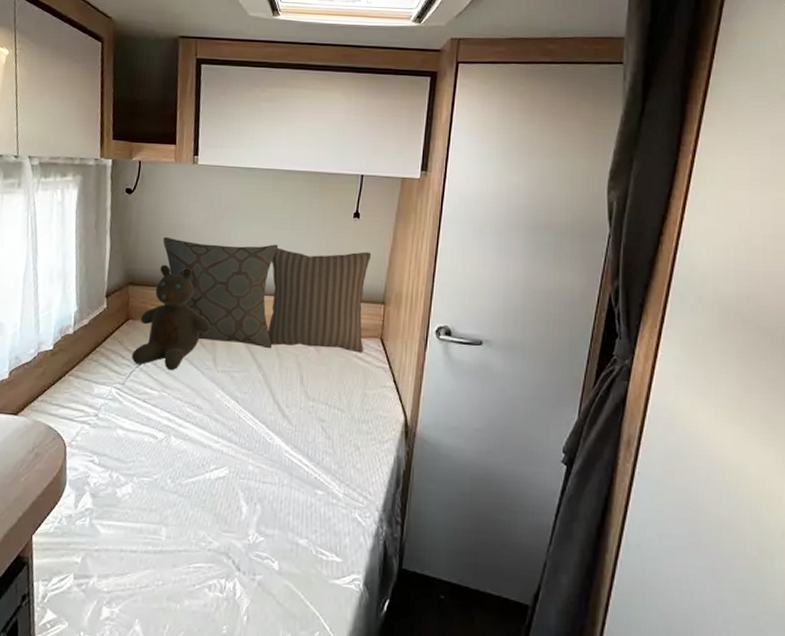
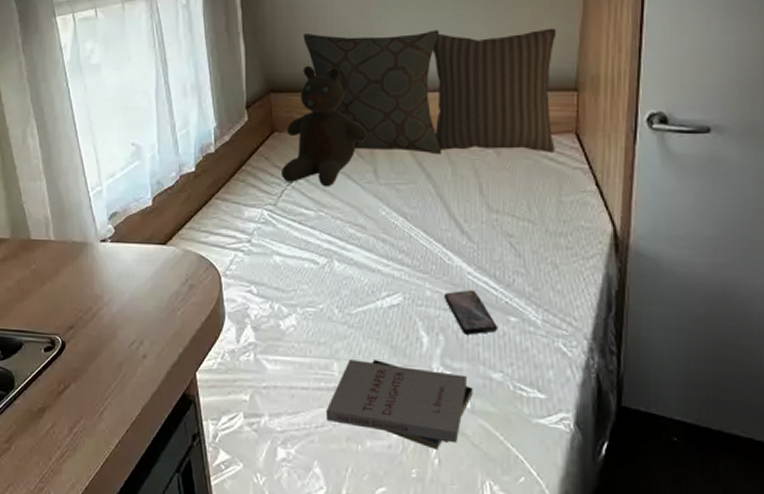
books: none [150,525,282,608] -> present [325,359,473,450]
smartphone: none [263,465,308,505] -> present [443,289,499,335]

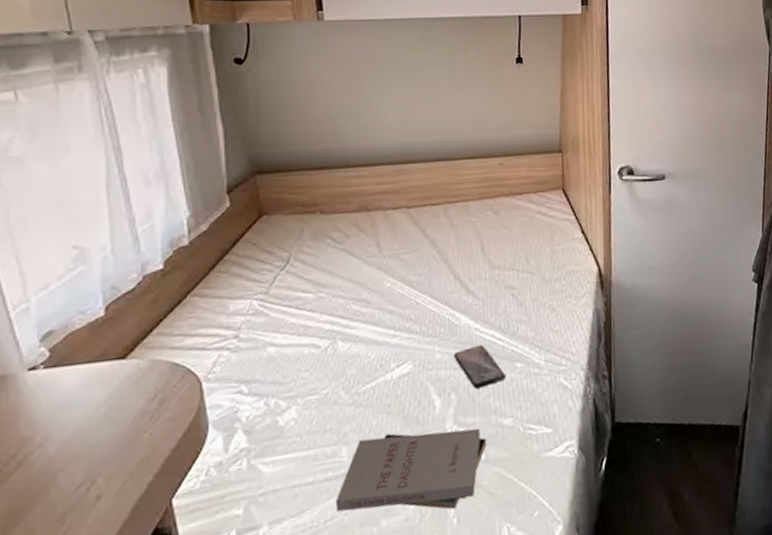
teddy bear: present [282,65,368,187] -> none [273,143,369,267]
pillow: present [303,30,442,155] -> none [292,103,445,225]
pillow: present [432,28,557,153] -> none [429,98,547,217]

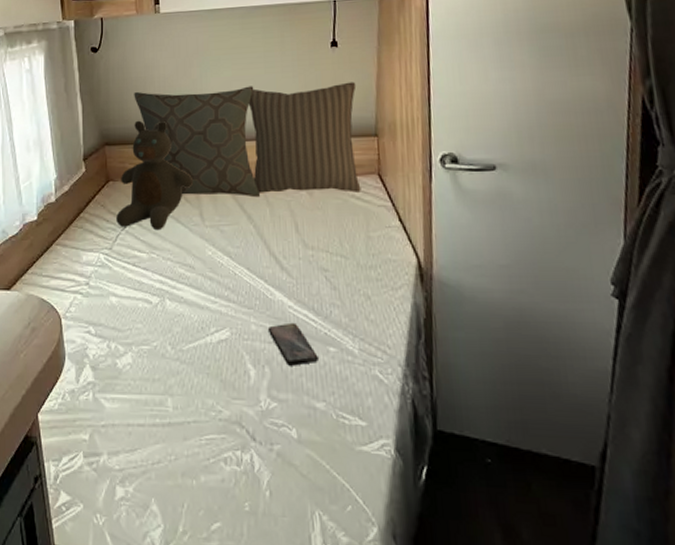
teddy bear: none [273,143,369,267] -> present [116,120,194,231]
pillow: none [292,103,445,225] -> present [134,86,261,198]
books: present [335,428,487,512] -> none [161,394,299,482]
pillow: none [429,98,547,217] -> present [248,82,361,193]

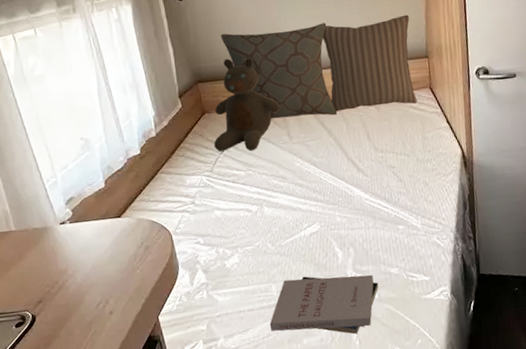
books: none [161,394,299,482] -> present [269,274,379,335]
smartphone: present [267,322,320,366] -> none [350,211,392,245]

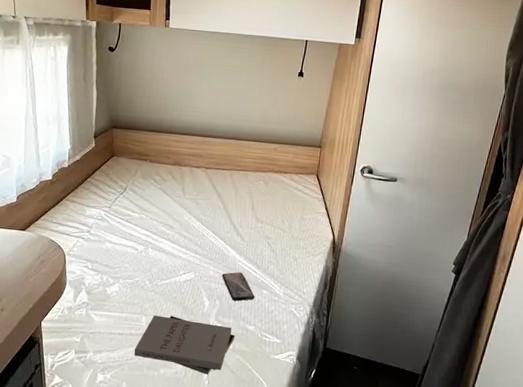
teddy bear: present [214,57,281,152] -> none [116,111,181,198]
pillow: present [220,23,338,119] -> none [140,89,236,182]
pillow: present [322,14,418,112] -> none [227,100,312,186]
smartphone: none [350,211,392,245] -> present [221,272,256,301]

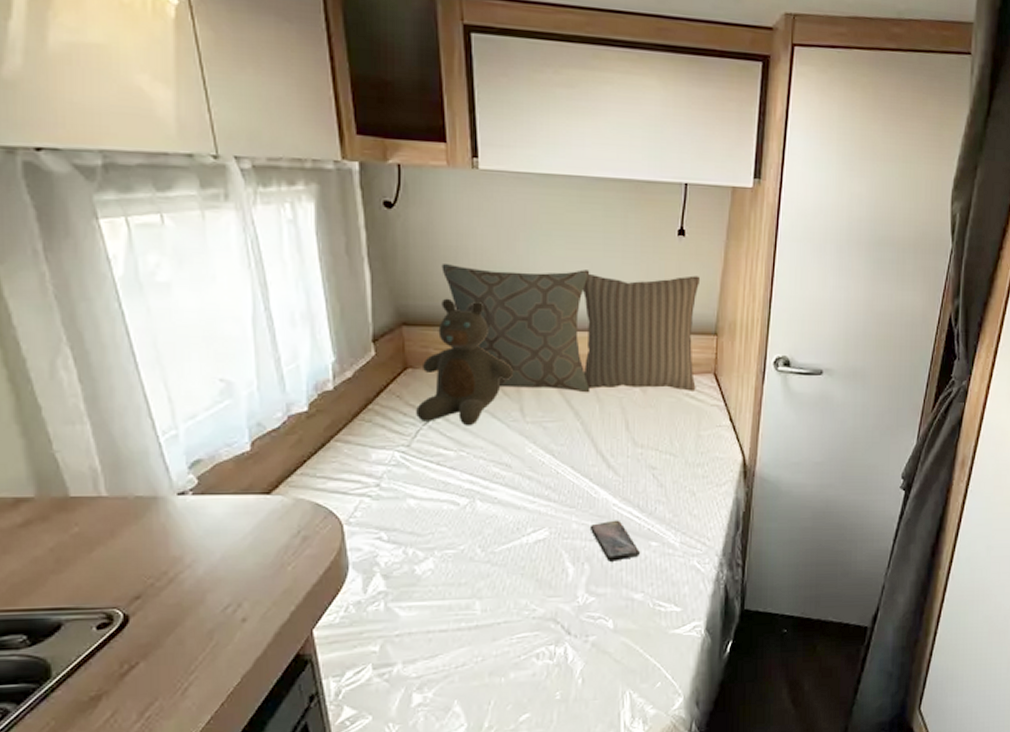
teddy bear: none [116,111,181,198] -> present [416,298,514,426]
books: present [134,315,235,375] -> none [466,594,616,671]
pillow: none [140,89,236,182] -> present [441,264,591,393]
pillow: none [227,100,312,186] -> present [582,273,701,391]

